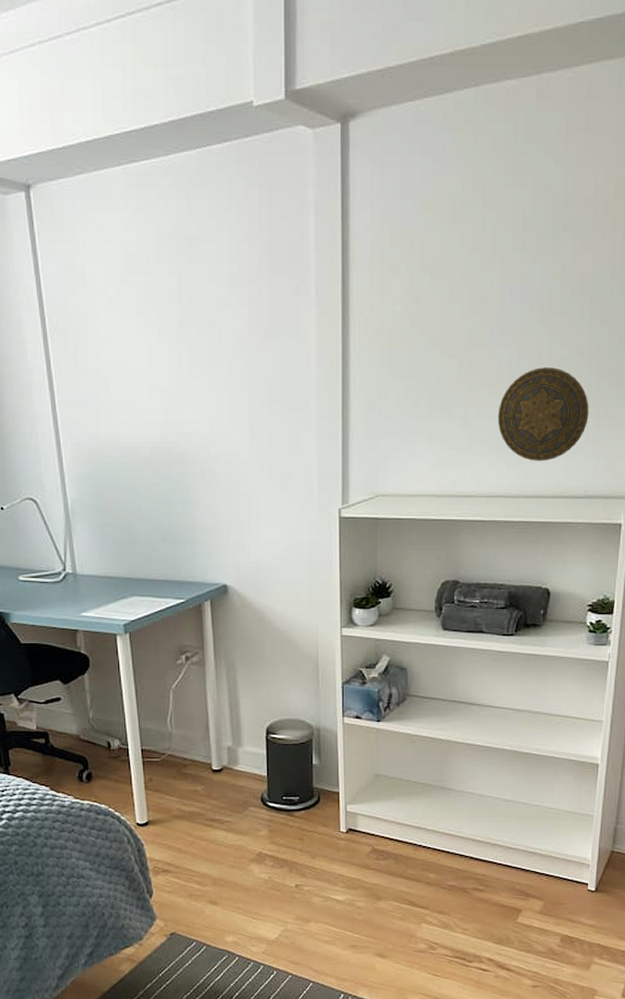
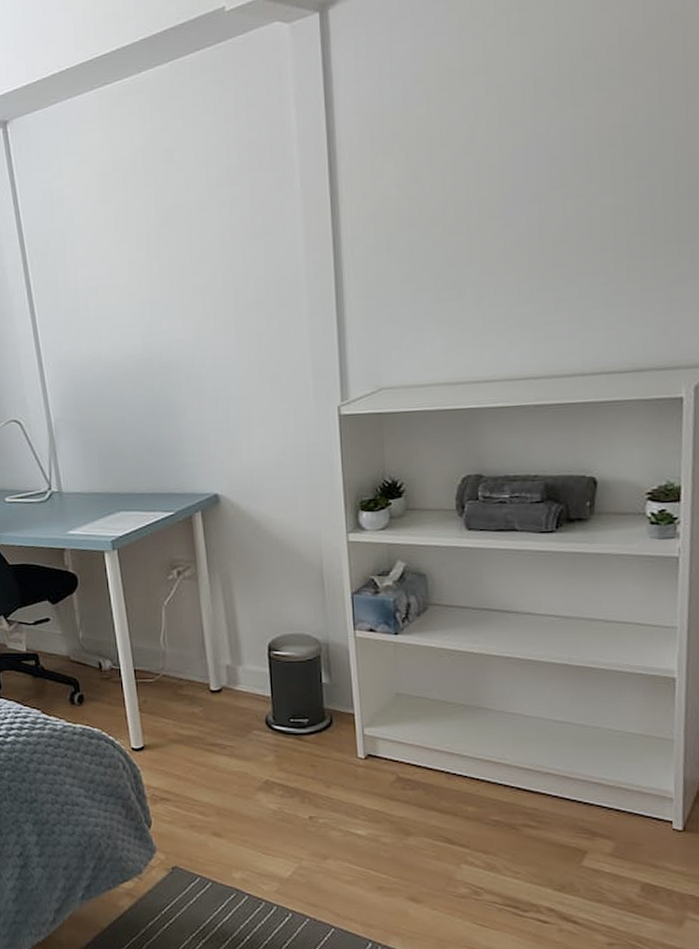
decorative plate: present [497,367,589,461] -> none [517,231,631,336]

